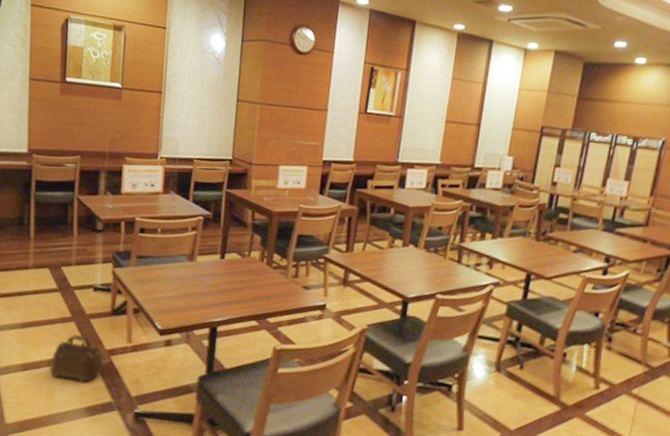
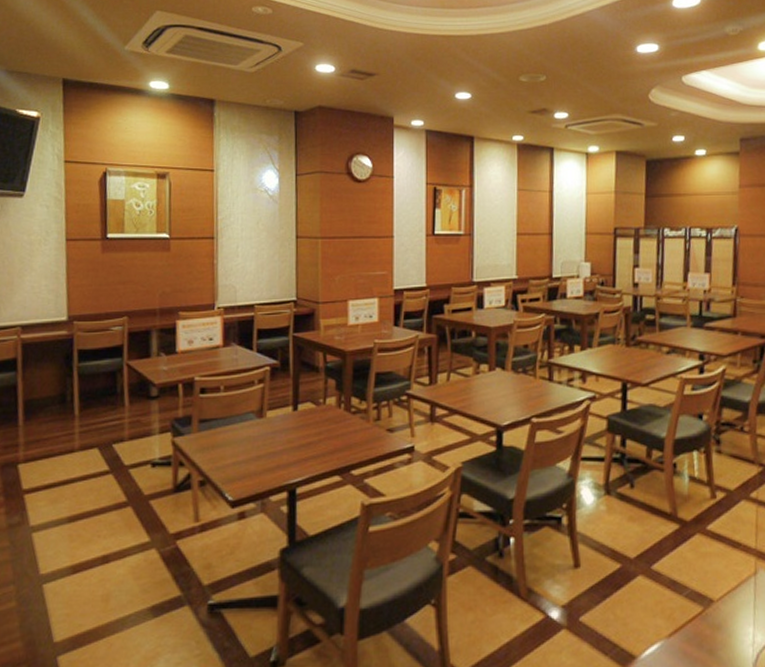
handbag: present [49,334,105,383] -> none [104,520,170,577]

